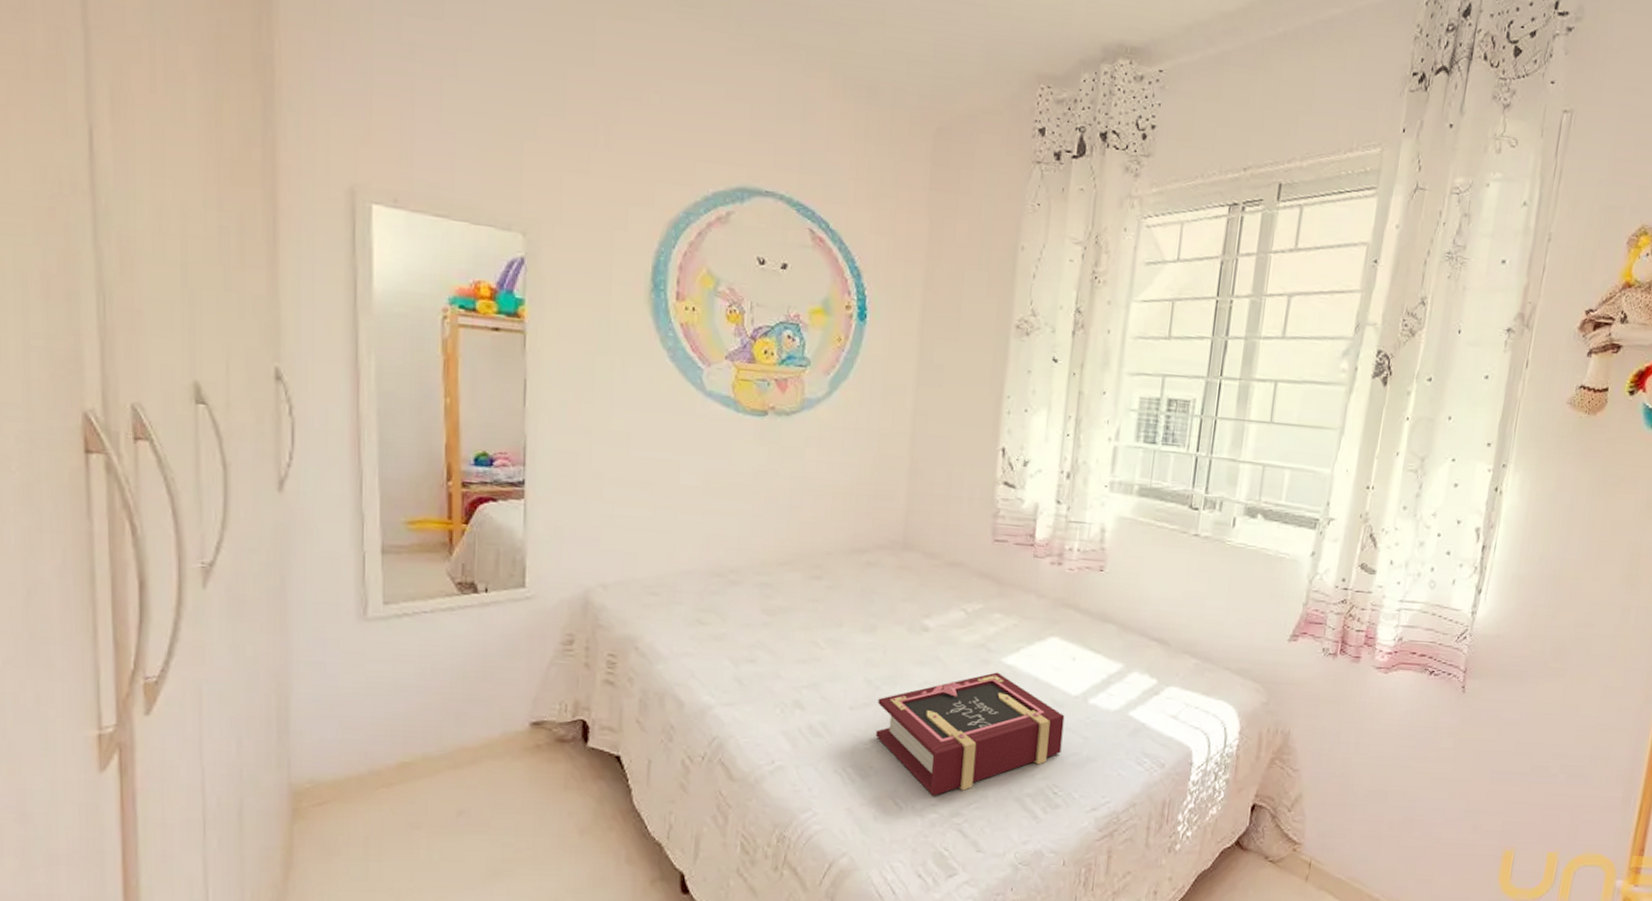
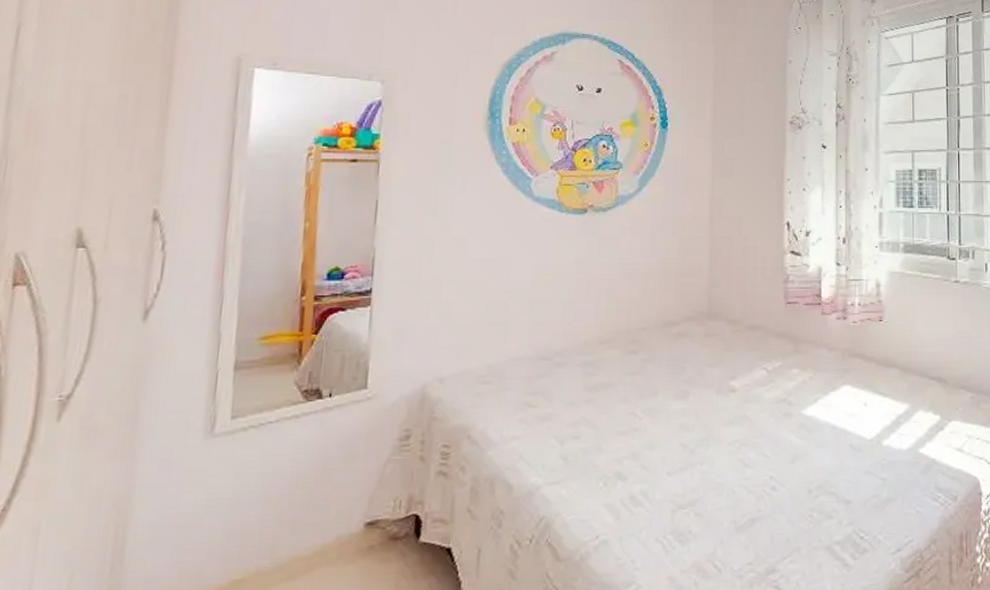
book: present [875,672,1065,796] -> none [692,424,863,554]

